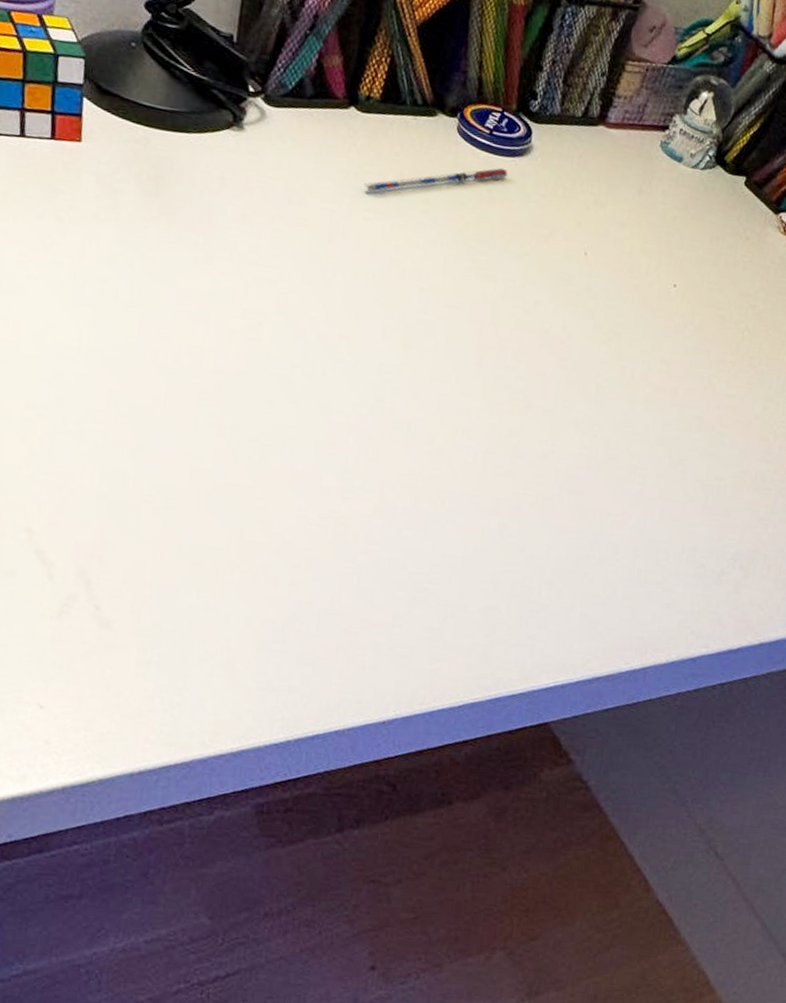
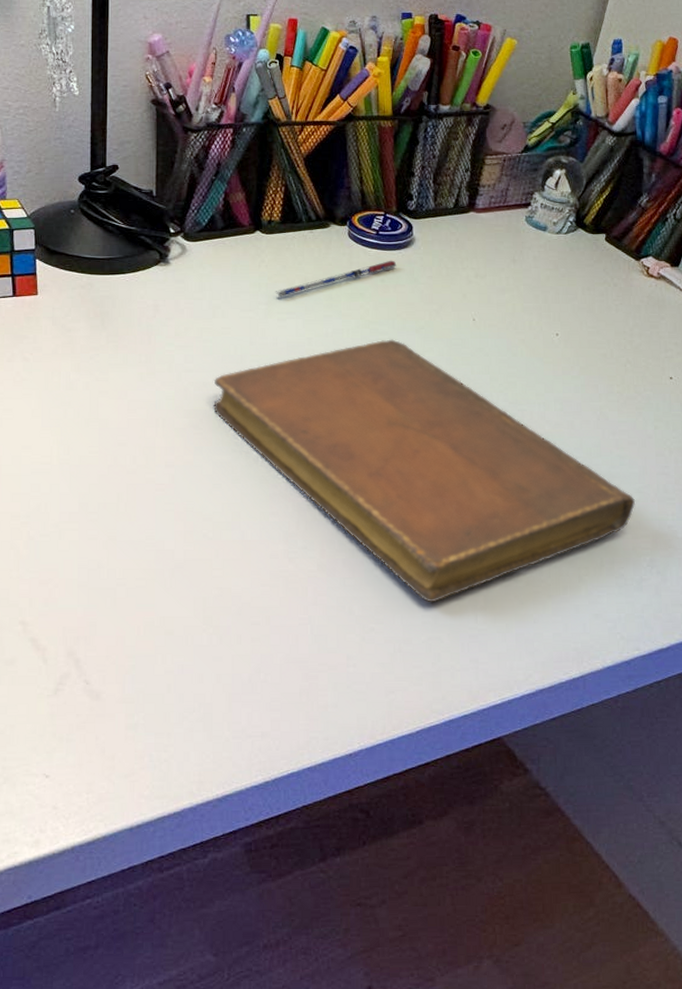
notebook: none [276,261,730,568] -> present [213,339,636,602]

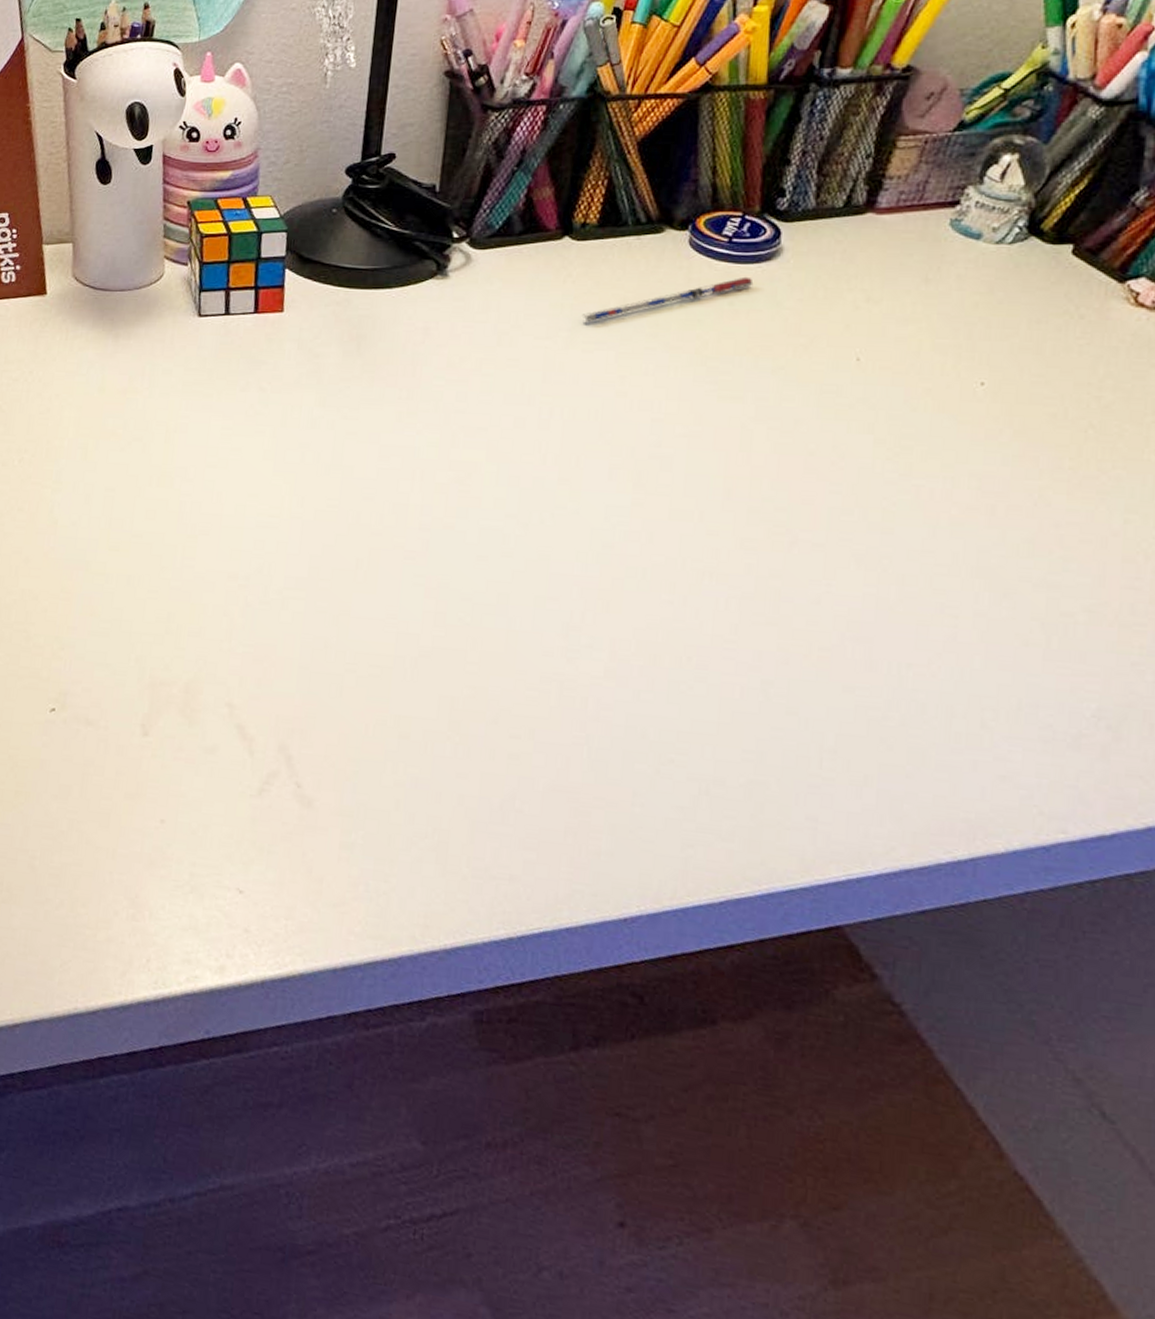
notebook: present [213,339,636,602] -> none [487,381,1083,734]

